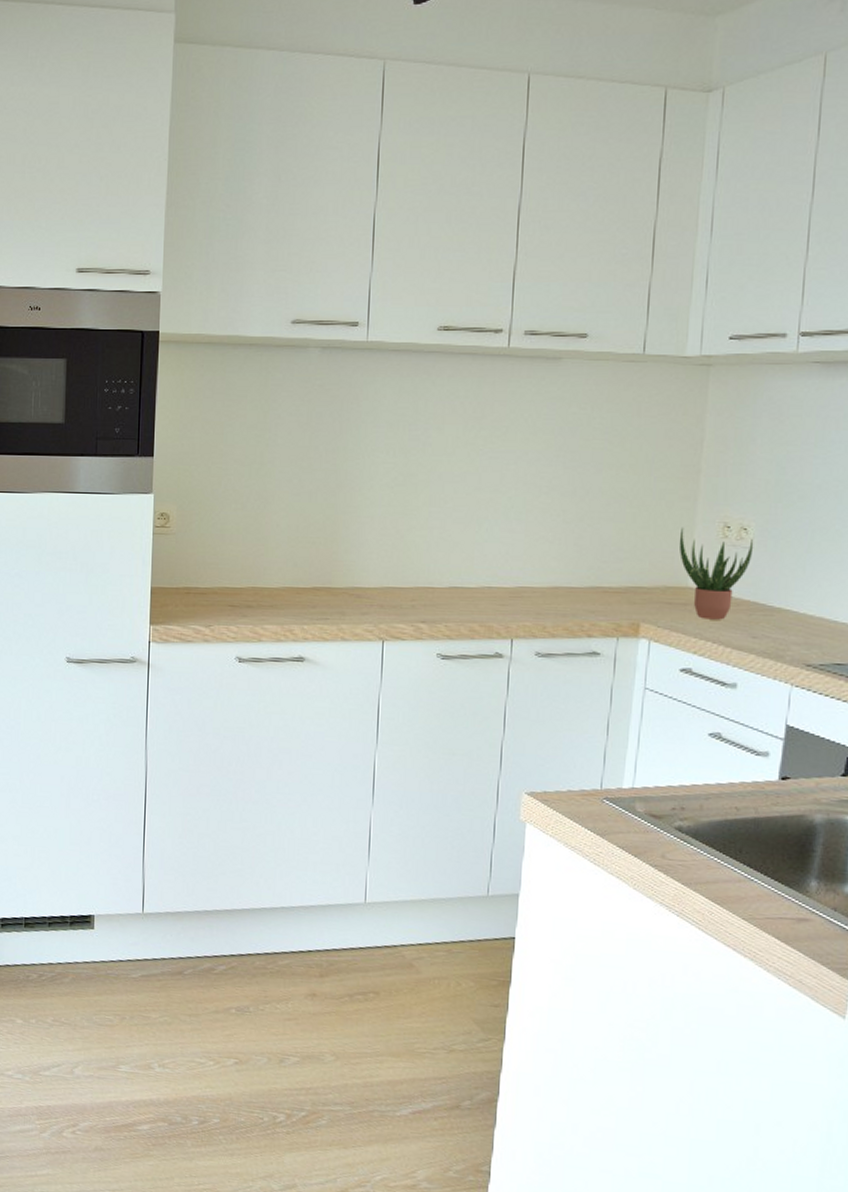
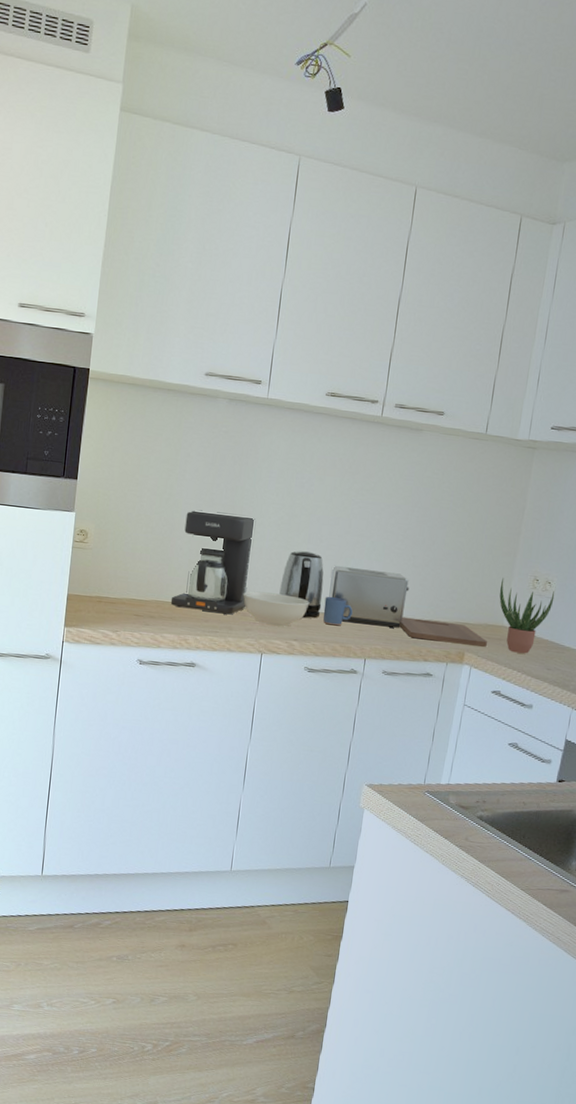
coffee maker: none [270,478,365,598] -> present [170,510,256,615]
bowl: none [355,567,437,607] -> present [243,591,310,626]
kettle: none [399,515,452,595] -> present [279,550,324,619]
mug: none [455,566,491,602] -> present [323,596,353,626]
toaster: none [460,529,561,599] -> present [329,565,409,628]
cutting board: none [552,585,668,615] -> present [399,616,487,647]

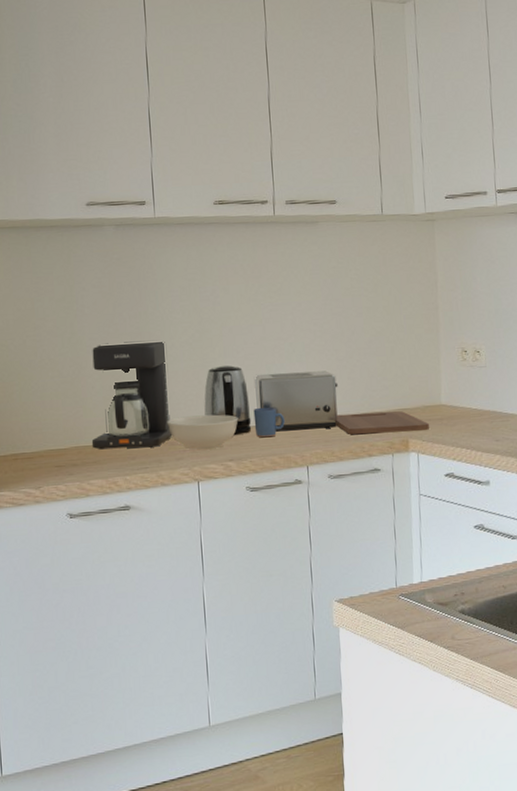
potted plant: present [499,577,555,654] -> none [429,354,487,430]

